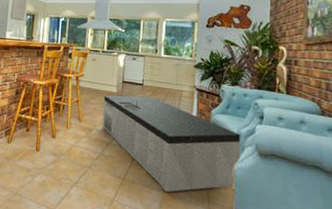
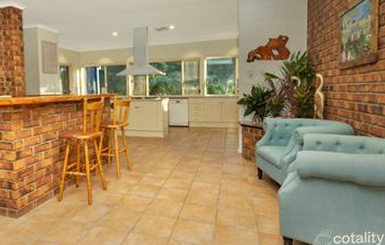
coffee table: present [101,95,240,193] -> none [151,137,283,224]

